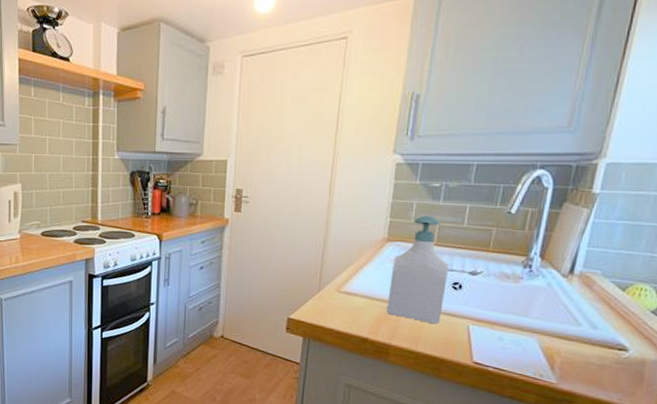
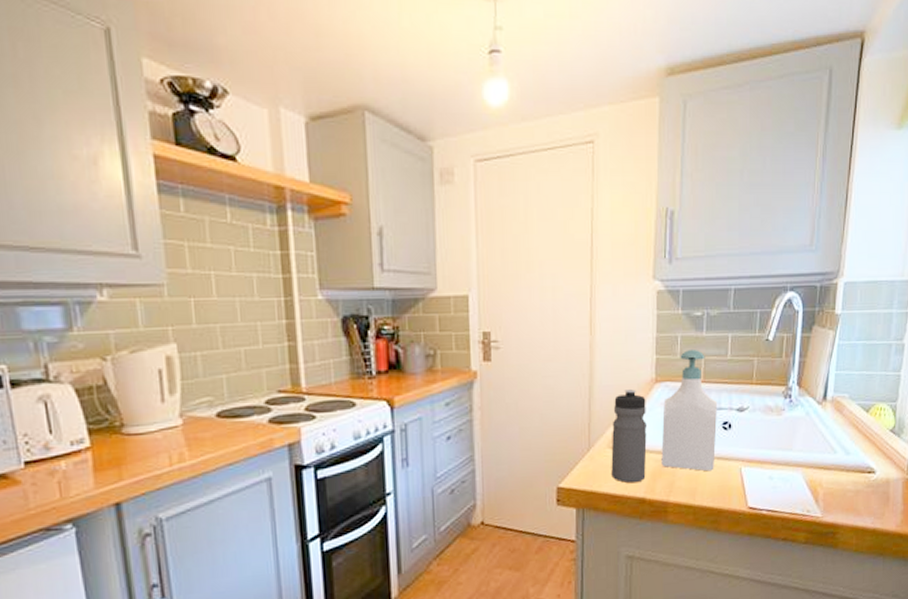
water bottle: none [338,245,377,324] -> present [611,389,647,483]

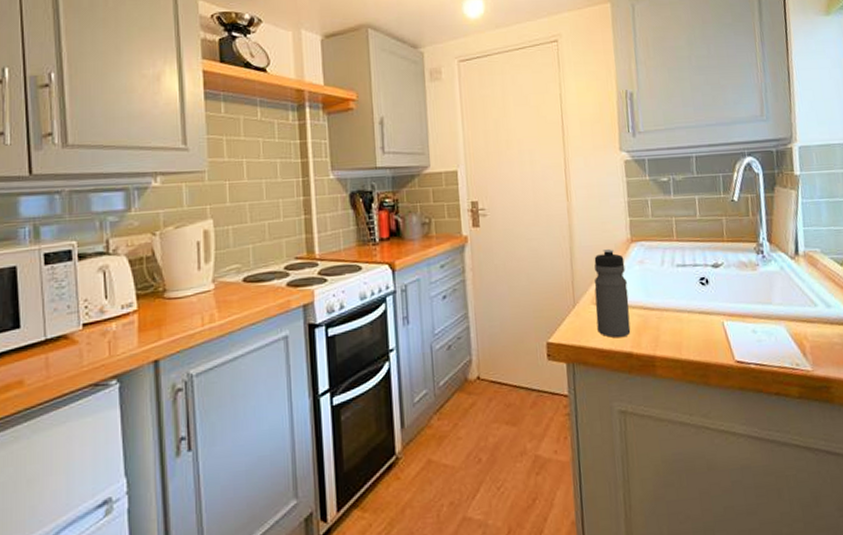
soap bottle: present [661,348,717,472] -> none [640,210,697,326]

